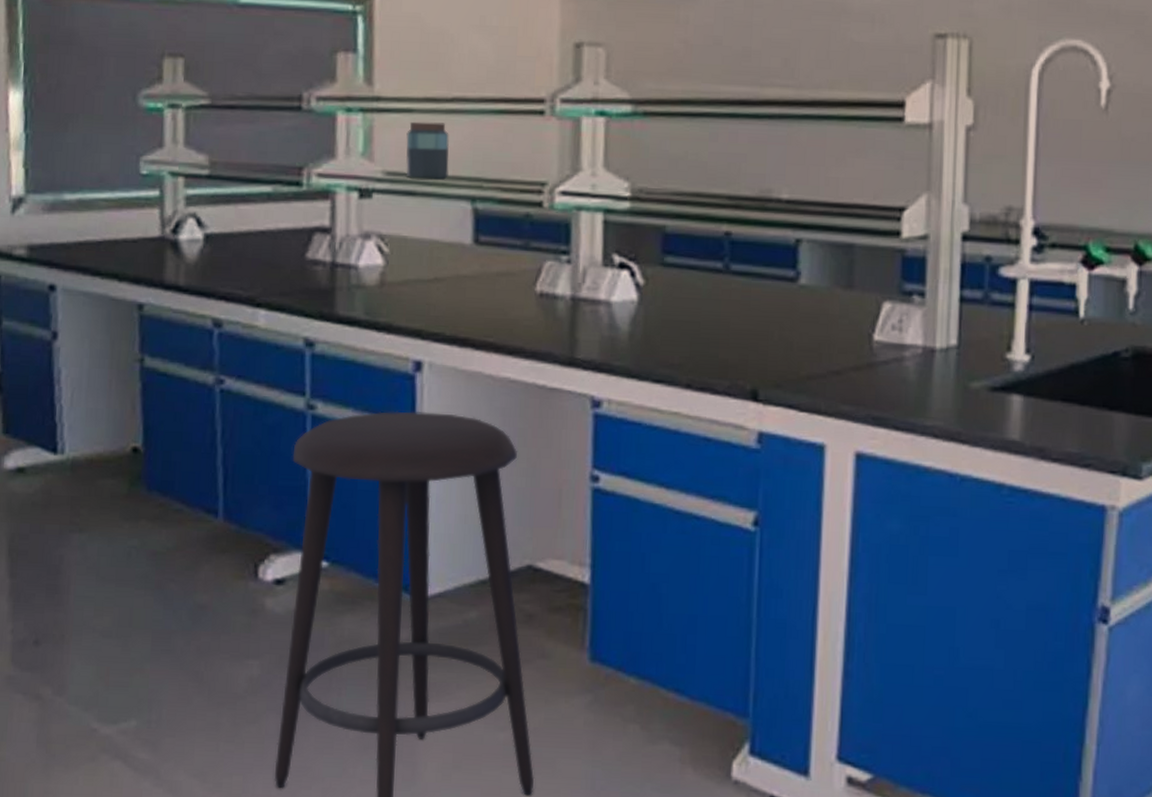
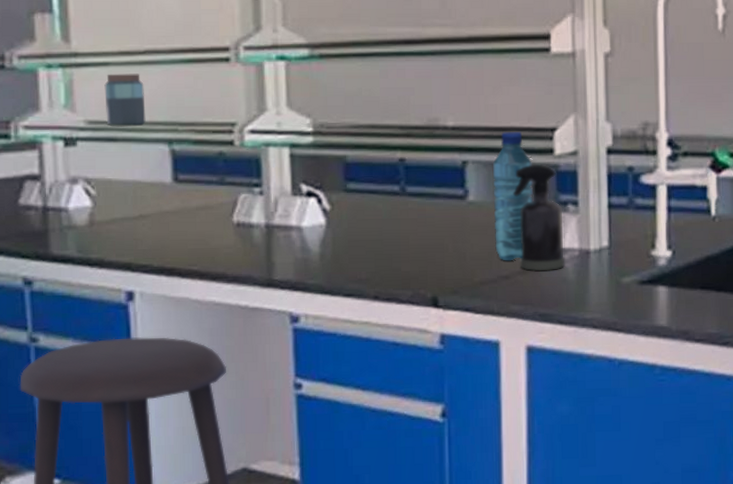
water bottle: none [827,209,876,355] -> present [493,131,533,261]
spray bottle: none [851,248,906,369] -> present [513,164,564,272]

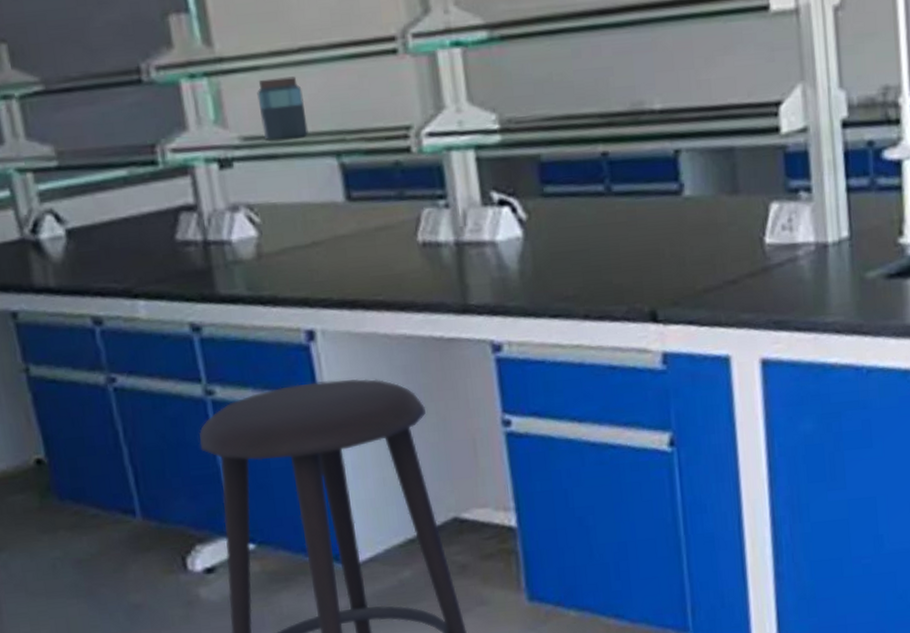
water bottle: present [493,131,533,261] -> none [710,108,759,264]
spray bottle: present [513,164,564,272] -> none [735,146,799,273]

